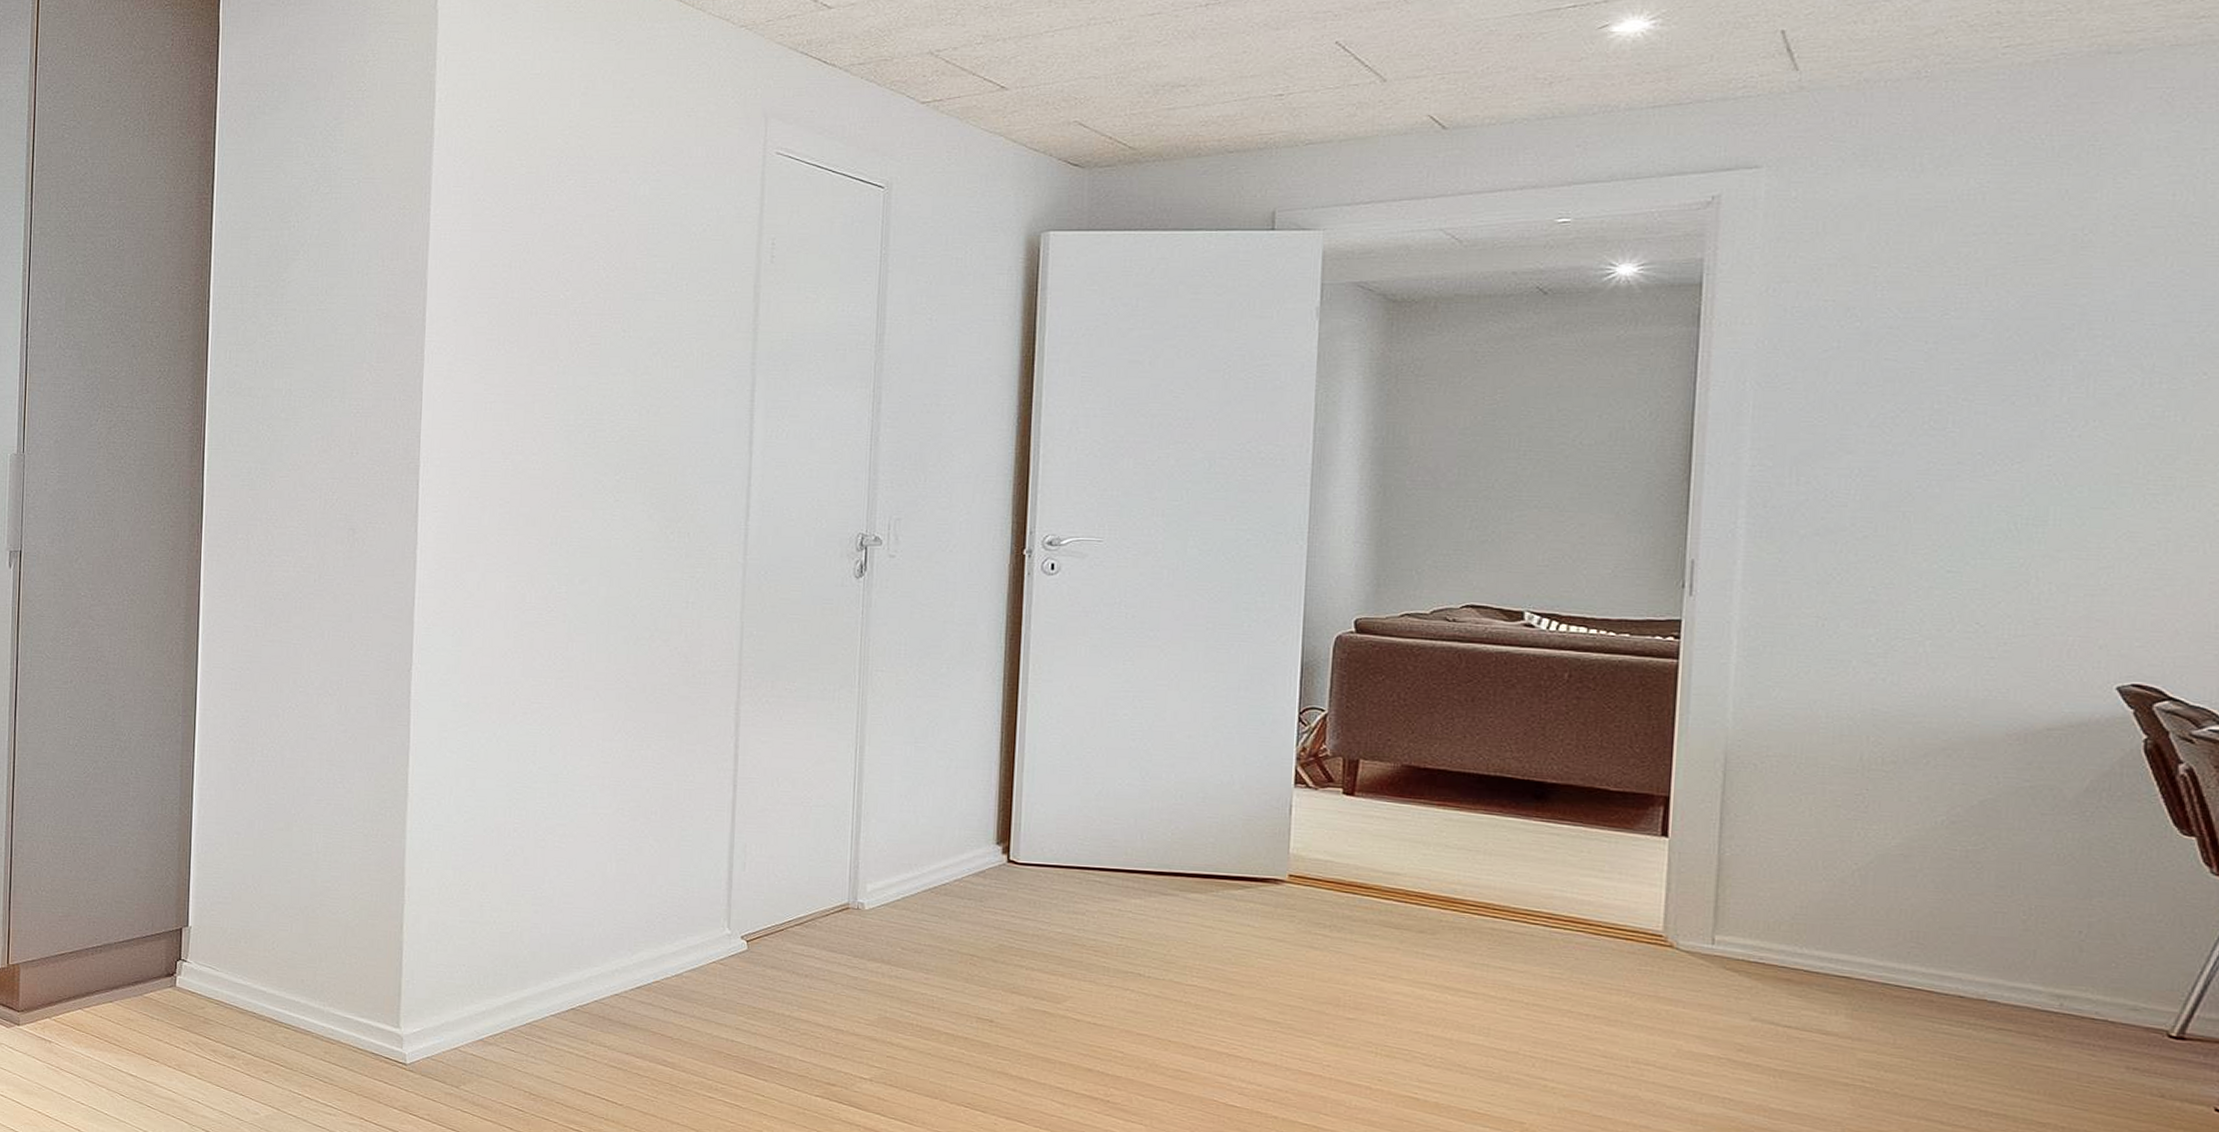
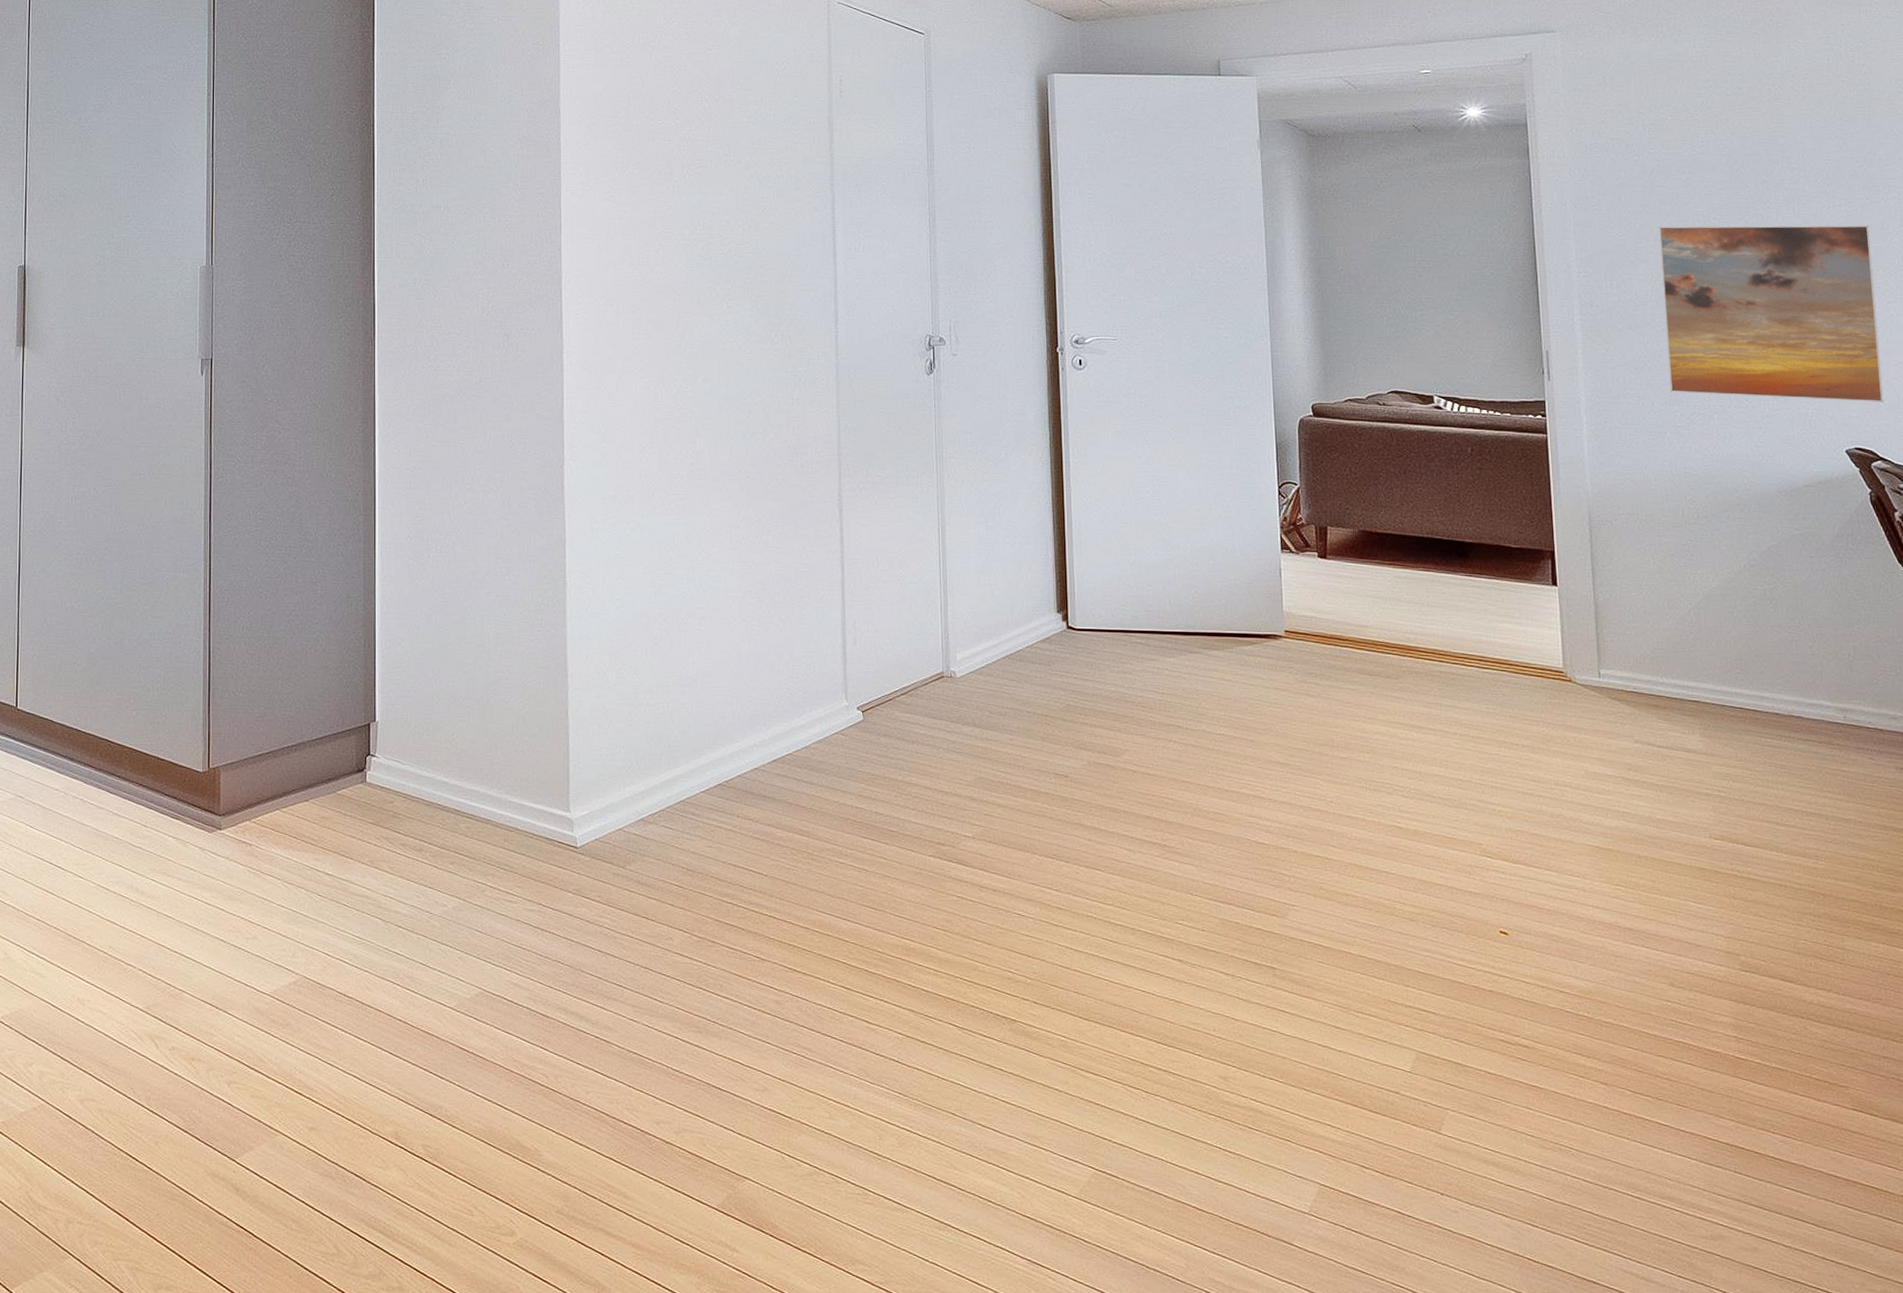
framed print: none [1864,407,2202,630] -> present [1658,225,1884,402]

